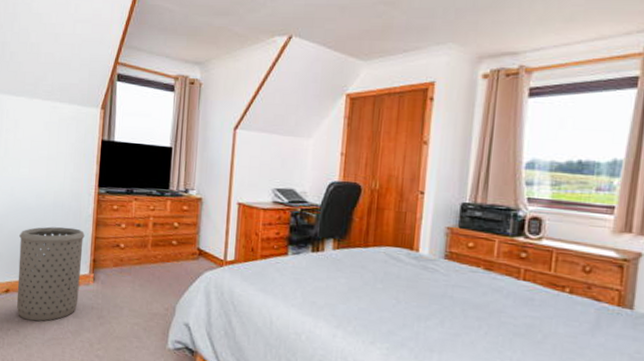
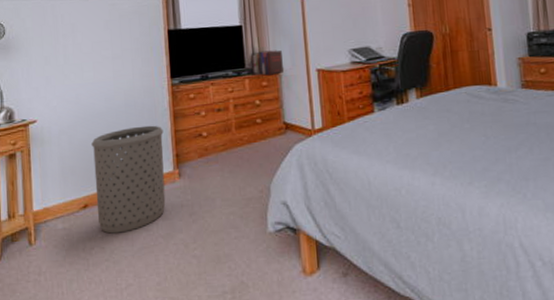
books: none [174,175,207,201] -> present [250,50,283,76]

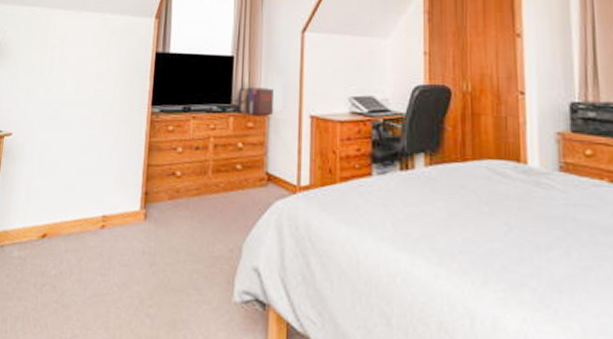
laundry basket: present [91,125,166,234] -> none [54,154,136,273]

